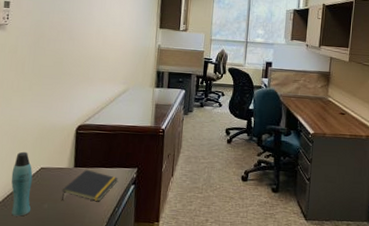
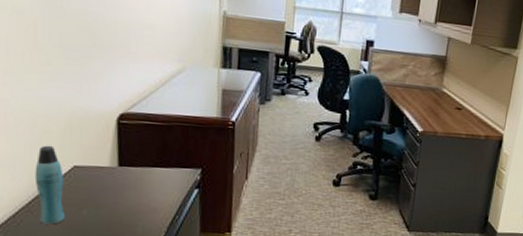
notepad: present [62,169,118,202] -> none [104,169,177,209]

